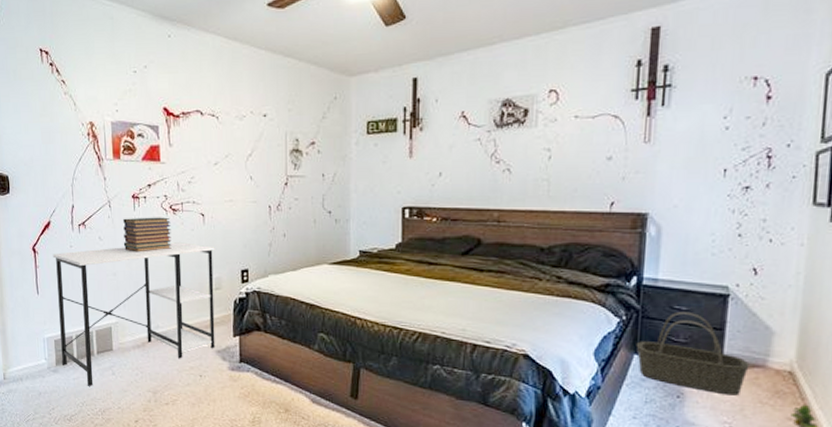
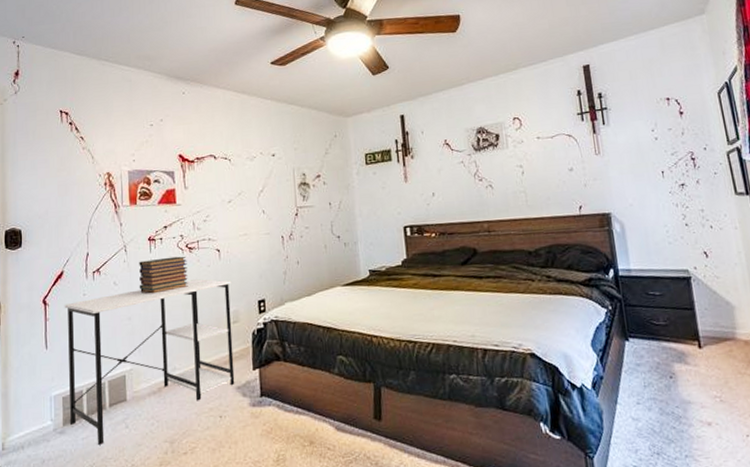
basket: present [636,311,750,396] -> none [625,295,723,370]

